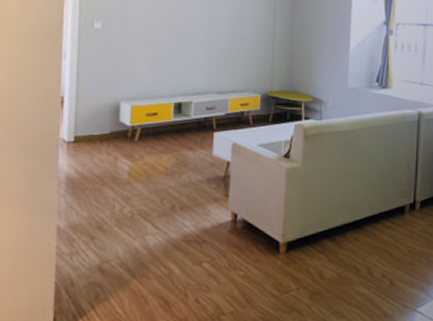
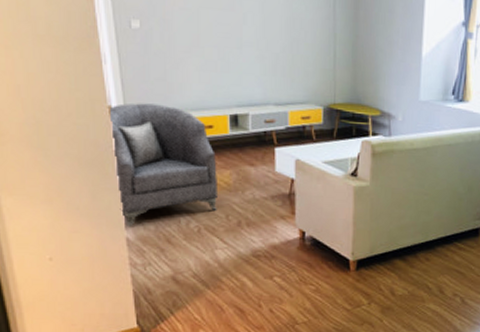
armchair: none [55,93,157,215] -> present [107,103,217,228]

